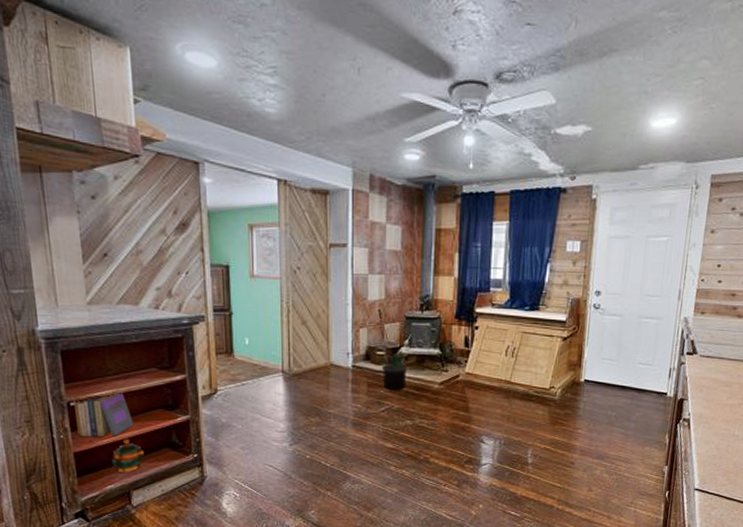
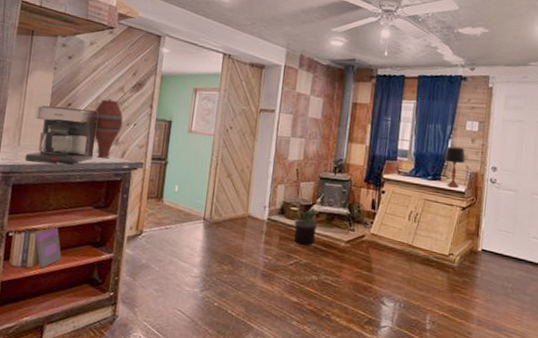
coffee maker: none [67,257,146,324] -> present [25,105,98,165]
decorative jar: present [110,438,145,473] -> none [32,271,65,306]
vase: none [136,245,173,314] -> present [94,99,123,159]
table lamp: none [543,271,566,317] -> present [444,146,465,188]

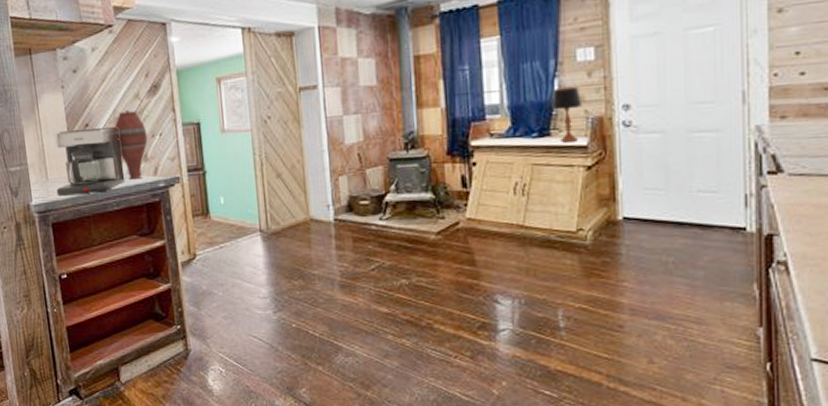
books: present [9,225,62,269] -> none [64,262,119,310]
planter: present [293,205,318,245] -> none [365,195,398,244]

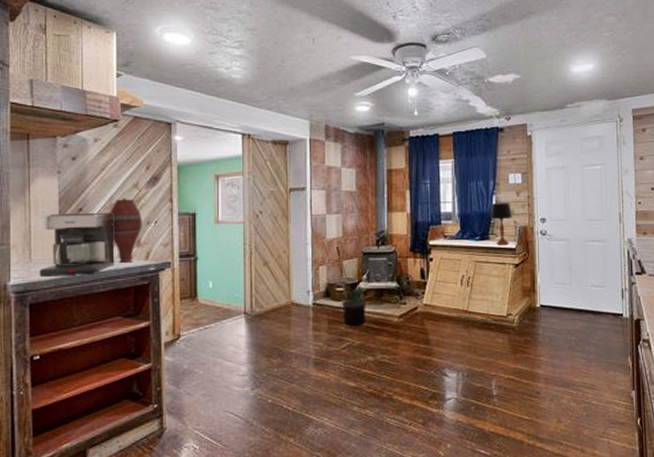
planter: none [365,195,398,244] -> present [341,284,367,326]

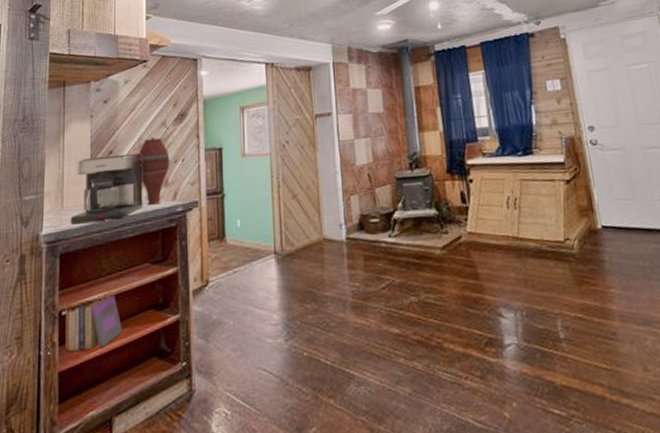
books: none [37,342,95,392] -> present [65,294,122,351]
planter: present [341,284,367,326] -> none [375,213,406,262]
table lamp: present [491,202,512,245] -> none [530,111,556,160]

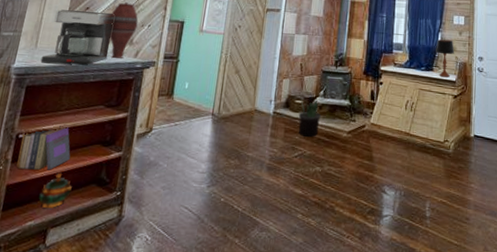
decorative jar: none [94,349,130,395] -> present [37,172,72,209]
planter: none [375,213,406,262] -> present [298,98,321,137]
table lamp: none [530,111,556,160] -> present [436,39,454,77]

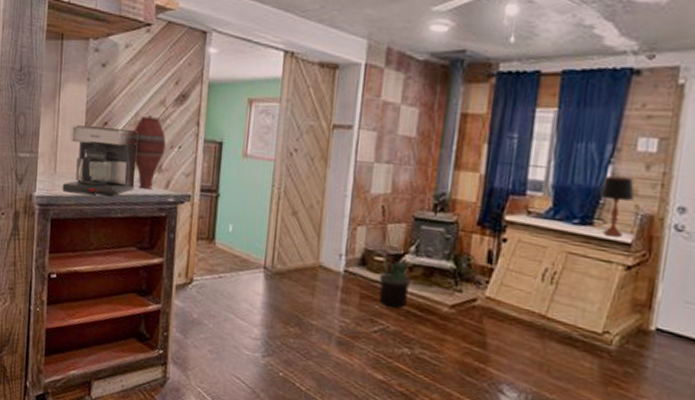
books: present [16,125,71,170] -> none [53,267,106,318]
decorative jar: present [37,172,72,209] -> none [77,320,111,360]

